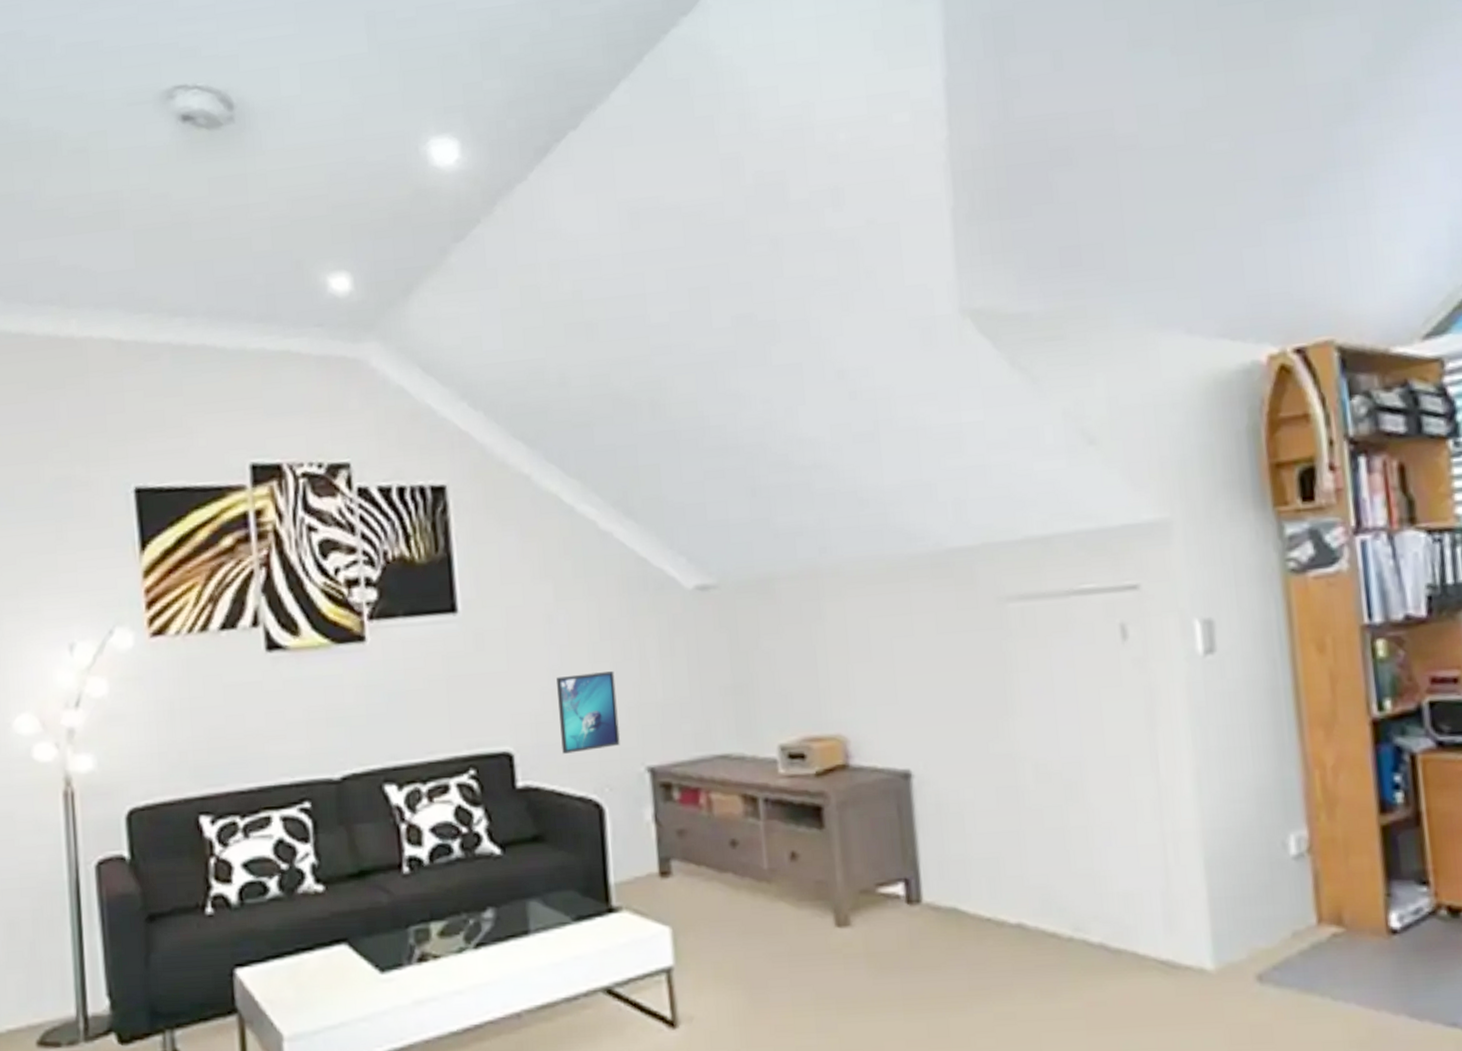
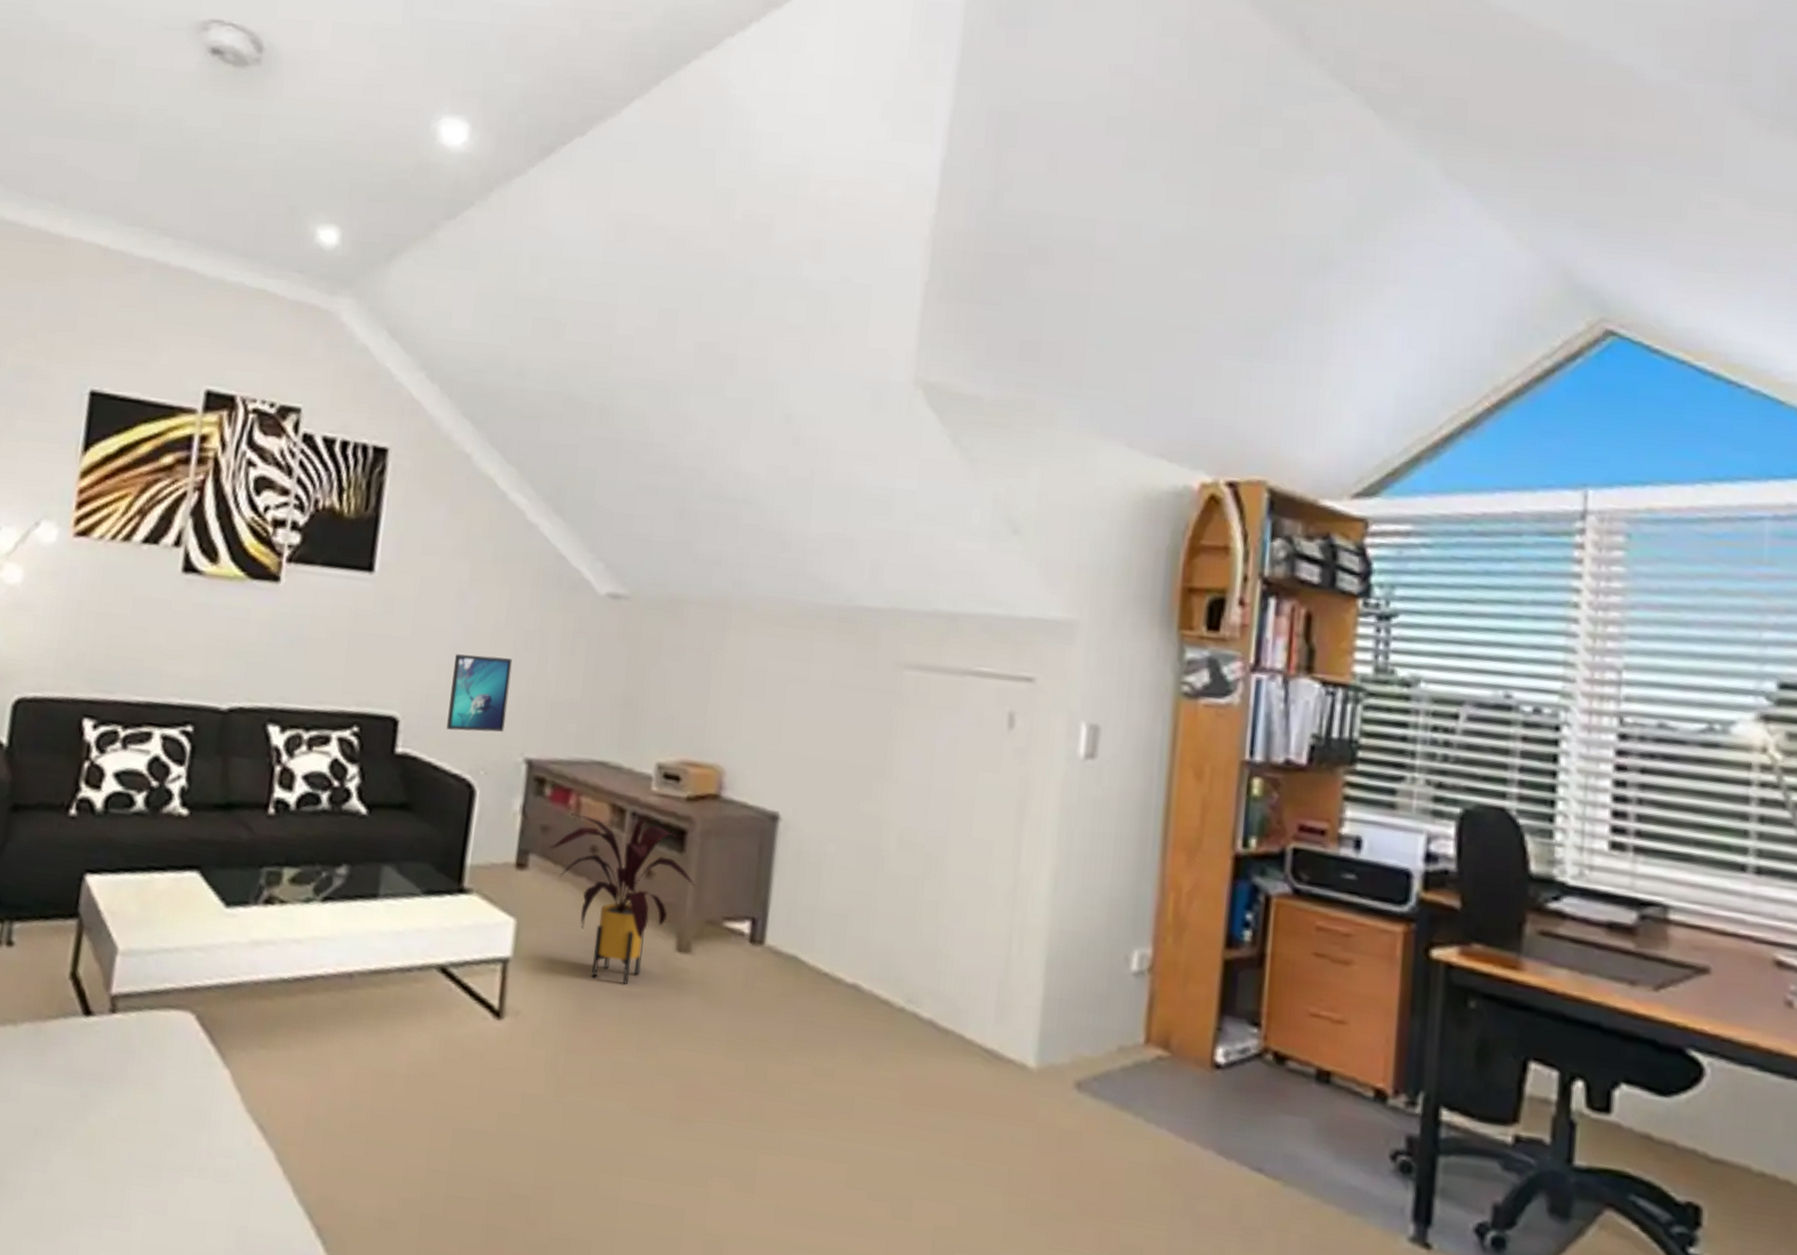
house plant: none [689,800,841,970] -> present [549,813,695,984]

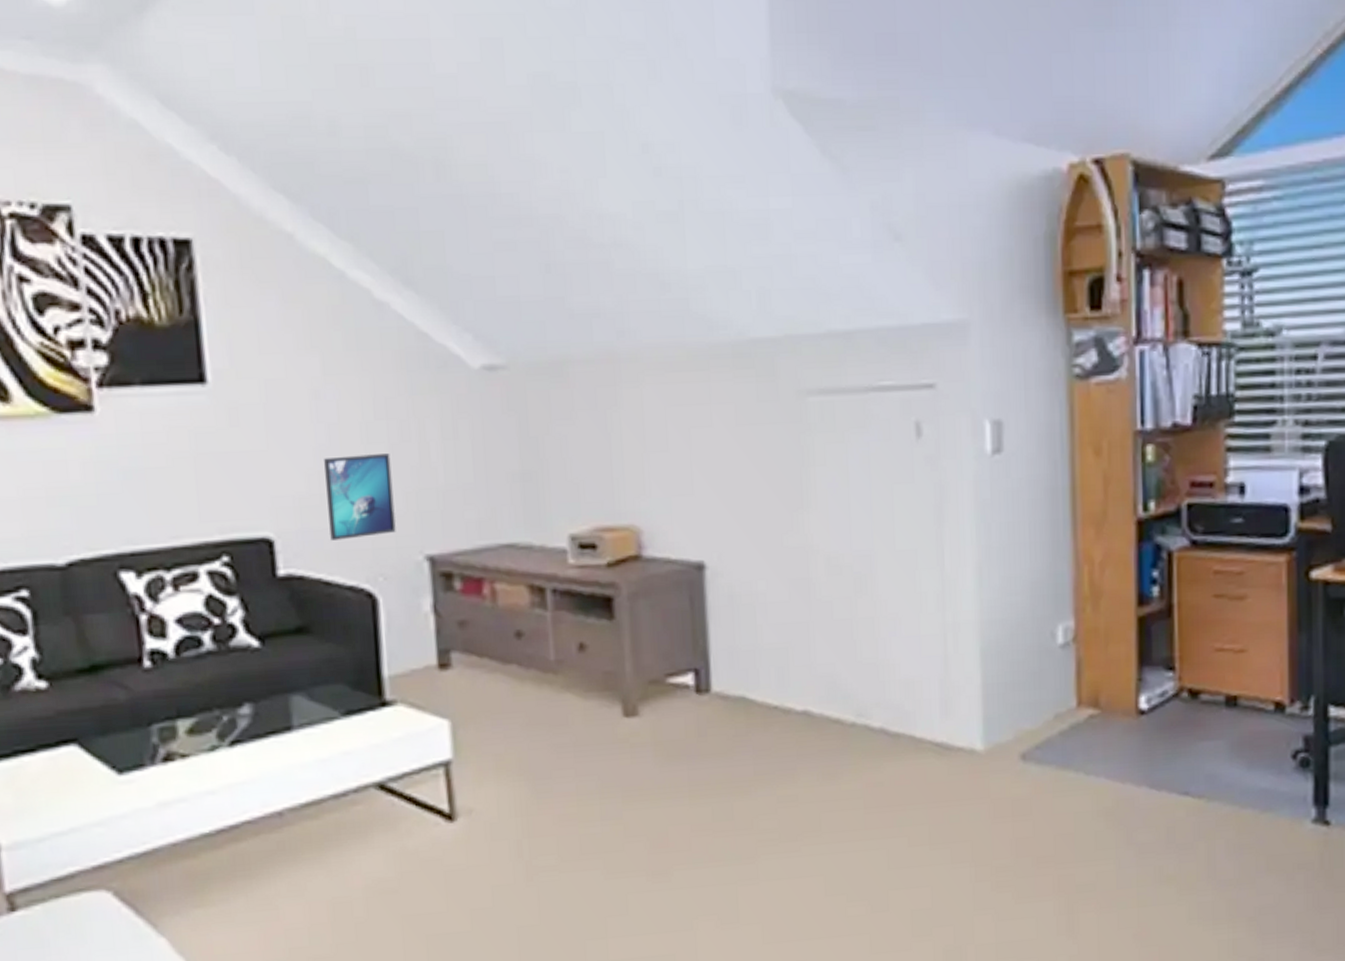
house plant: present [549,813,695,984] -> none [471,591,631,761]

